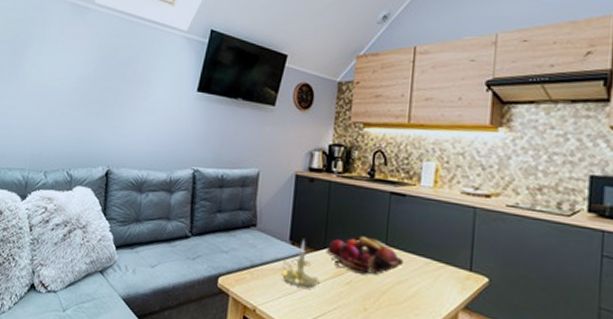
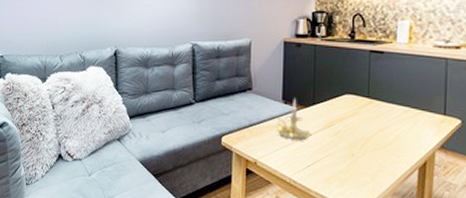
fruit basket: present [326,236,404,275] -> none [315,91,385,125]

